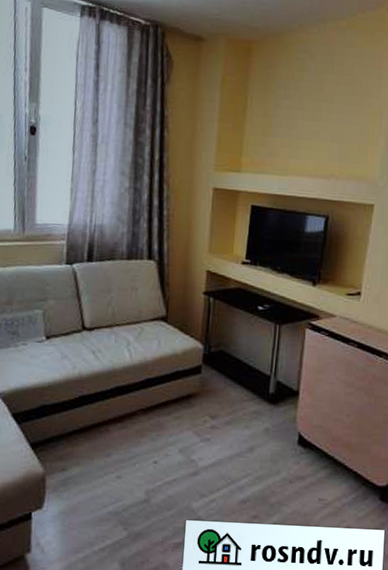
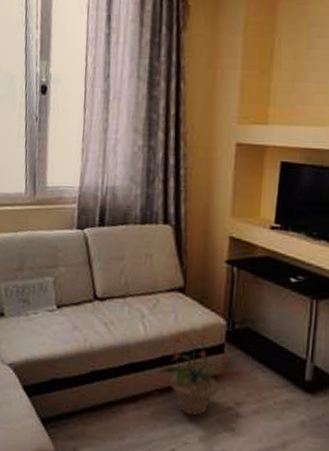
potted plant: none [143,356,204,430] -> present [158,332,228,416]

